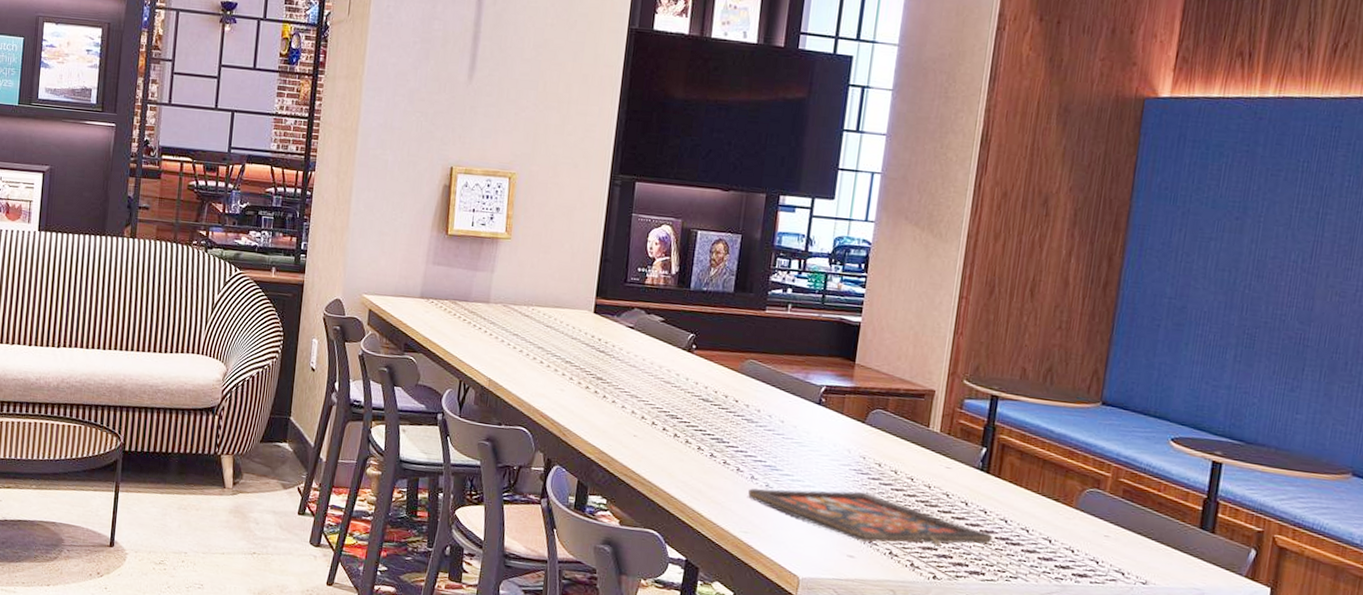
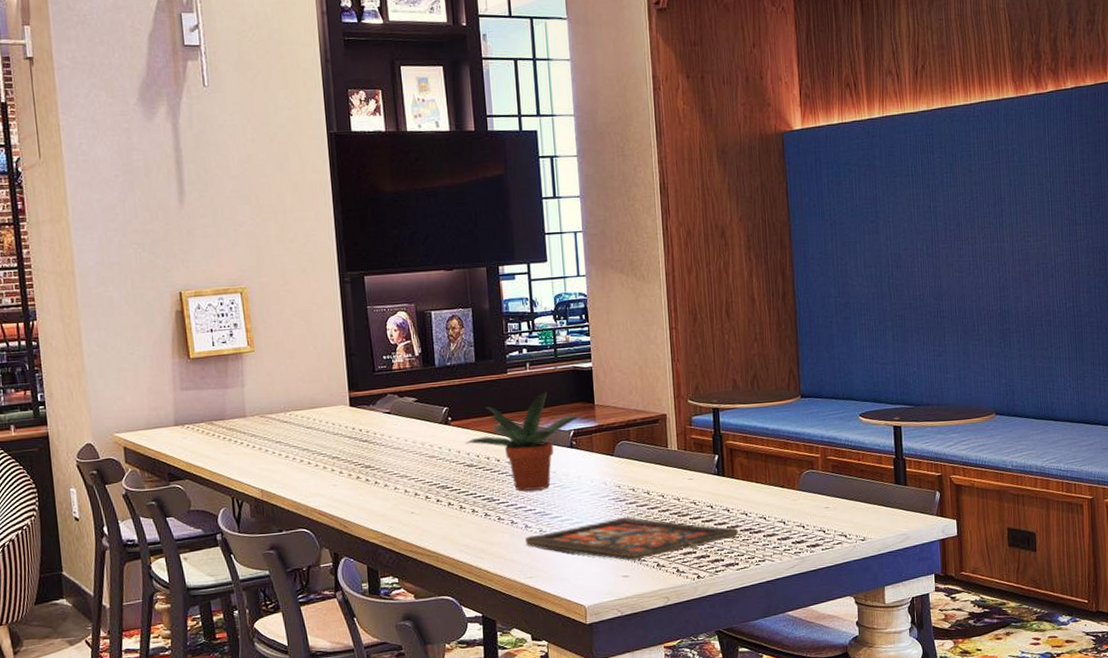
potted plant: none [705,338,840,442] -> present [465,391,583,491]

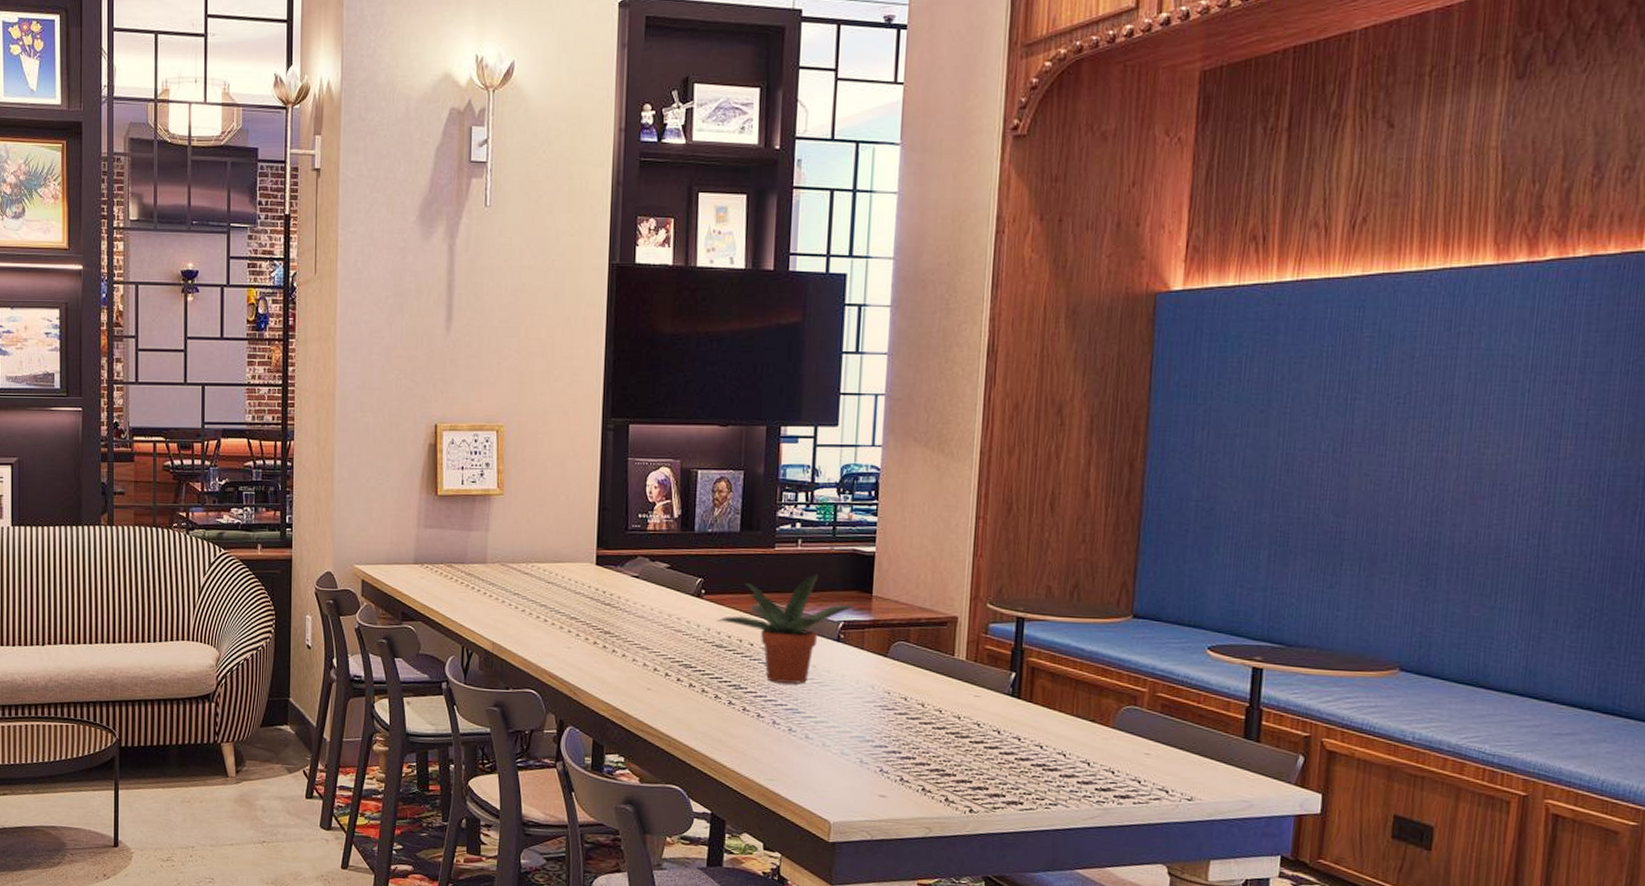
board game: present [526,516,739,561] -> none [771,728,1029,780]

